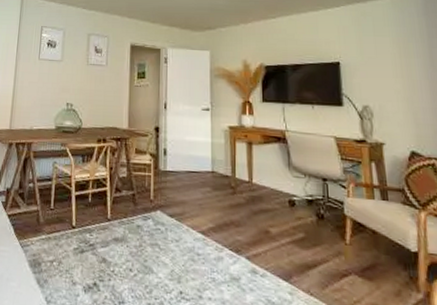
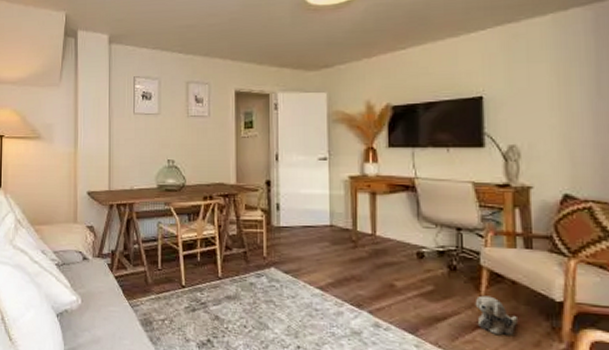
plush toy: none [341,244,381,284] -> present [475,295,519,336]

